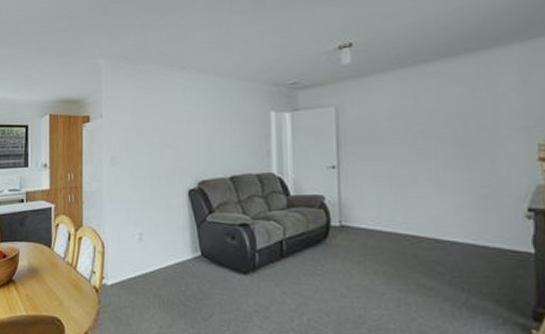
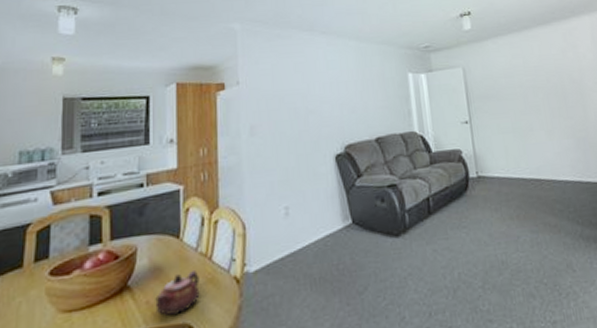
teapot: none [33,275,66,309] -> present [155,269,200,316]

